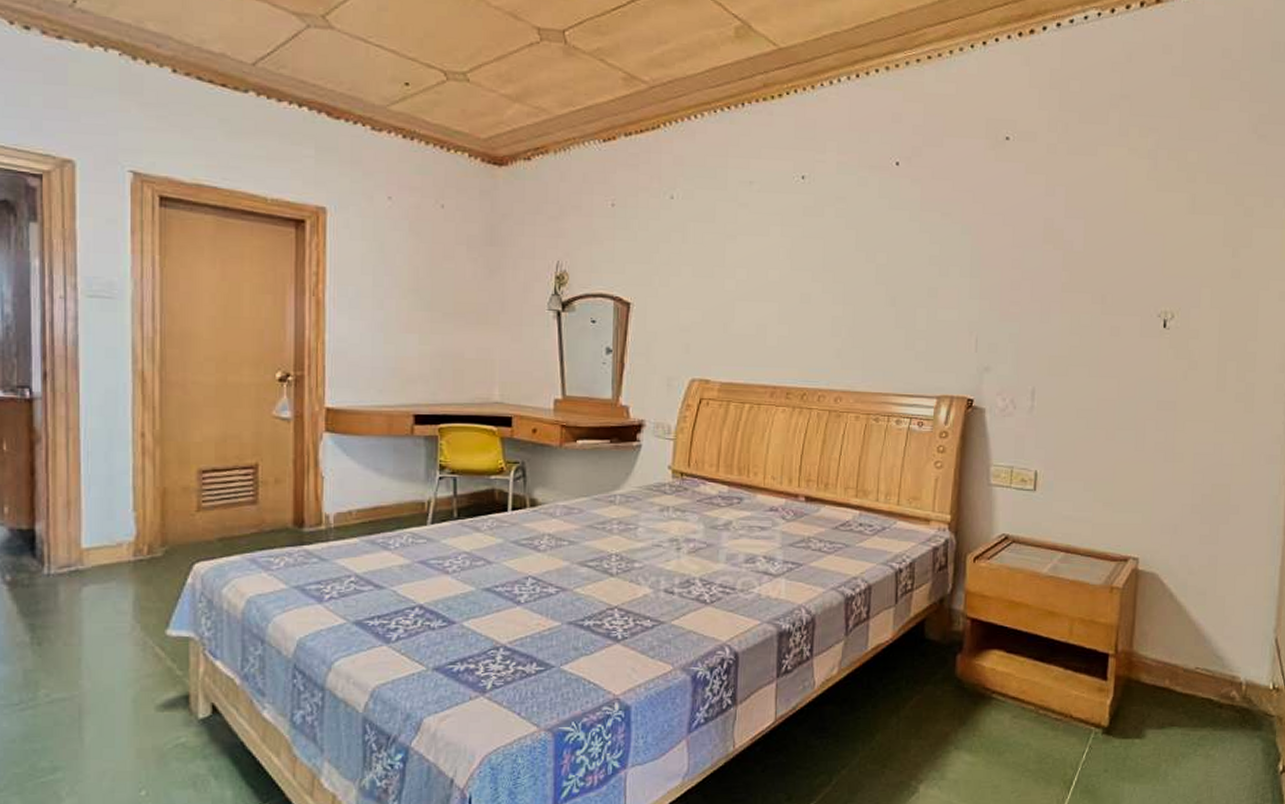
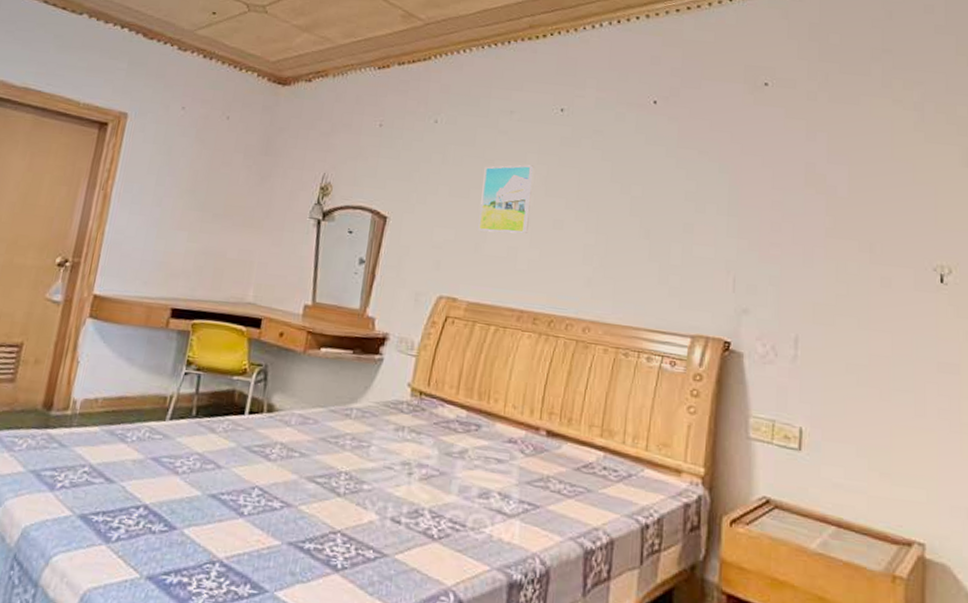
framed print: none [725,238,779,311] -> present [478,164,535,234]

